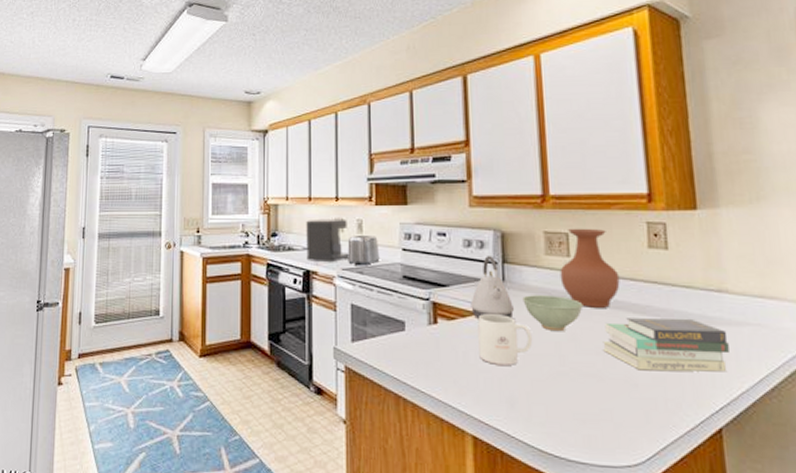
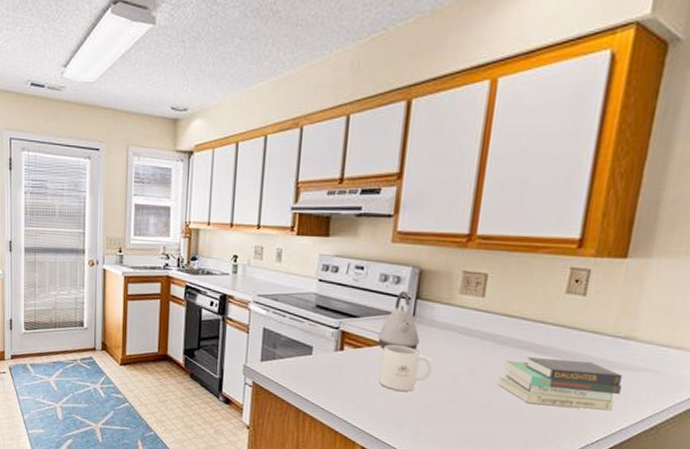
coffee maker: present [306,219,349,263] -> none [224,245,267,289]
toaster: present [347,234,380,266] -> none [264,263,296,294]
bowl: present [522,295,583,332] -> none [429,330,488,365]
vase: present [560,228,620,308] -> none [470,269,530,347]

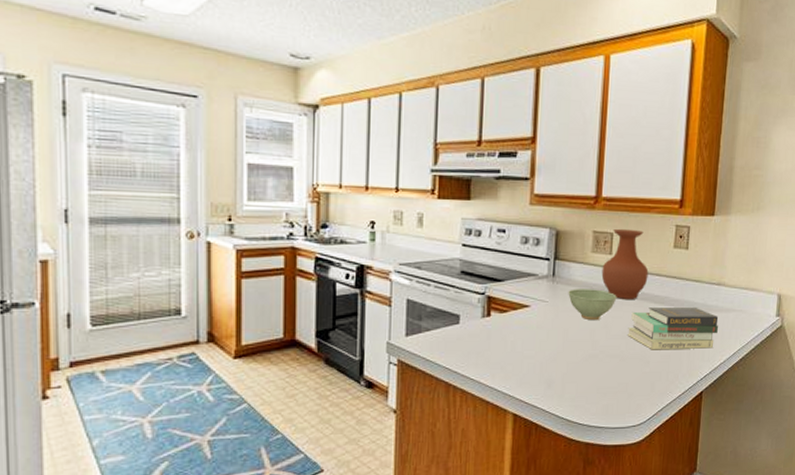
kettle: present [378,291,419,350] -> none [522,253,560,311]
mug: present [379,344,433,392] -> none [525,307,573,351]
bowl: none [429,330,488,365] -> present [568,289,617,321]
vase: none [470,269,530,347] -> present [601,228,649,299]

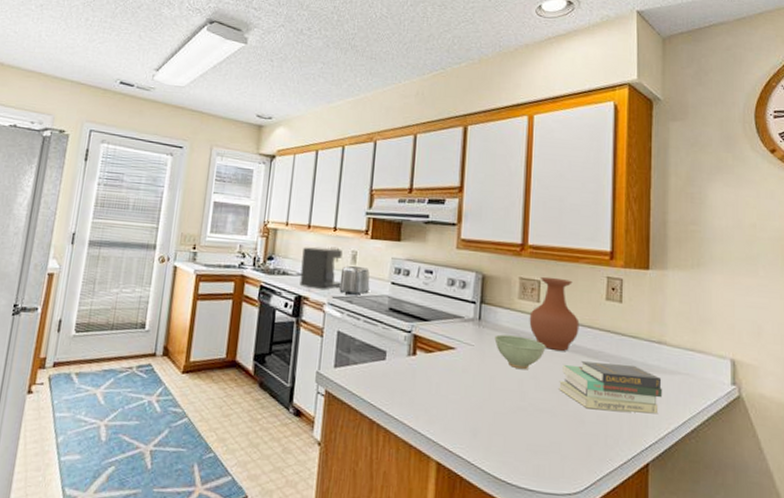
coffee maker: none [361,210,407,258] -> present [299,246,343,290]
toaster: none [406,228,439,261] -> present [339,265,370,296]

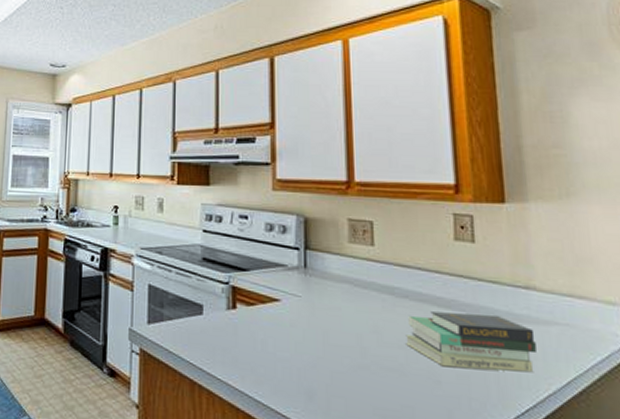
coffee maker: present [299,246,343,290] -> none [105,195,149,242]
toaster: present [339,265,370,296] -> none [147,213,180,247]
bowl: present [494,334,546,370] -> none [324,283,387,323]
vase: present [529,276,580,351] -> none [363,216,425,300]

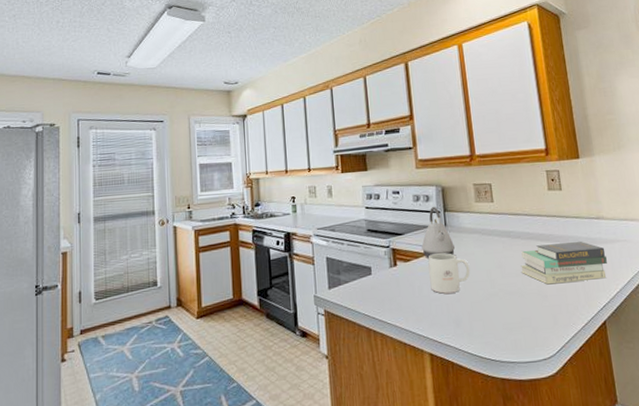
kettle: none [271,241,315,306] -> present [421,207,455,258]
mug: none [276,301,334,356] -> present [428,253,470,294]

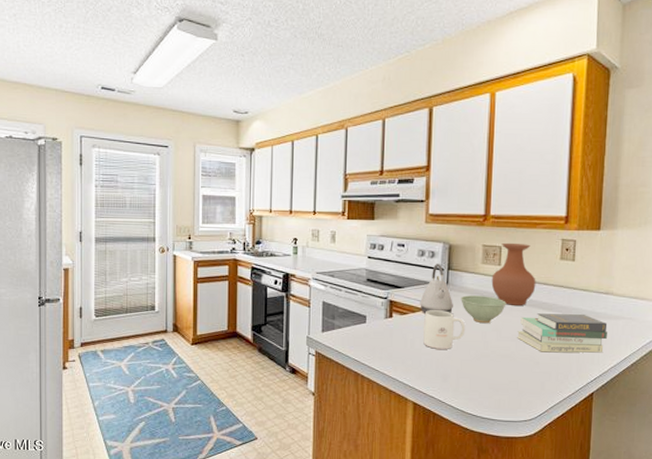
bowl: none [460,233,505,262] -> present [461,295,506,324]
vase: none [487,178,530,241] -> present [491,242,536,306]

